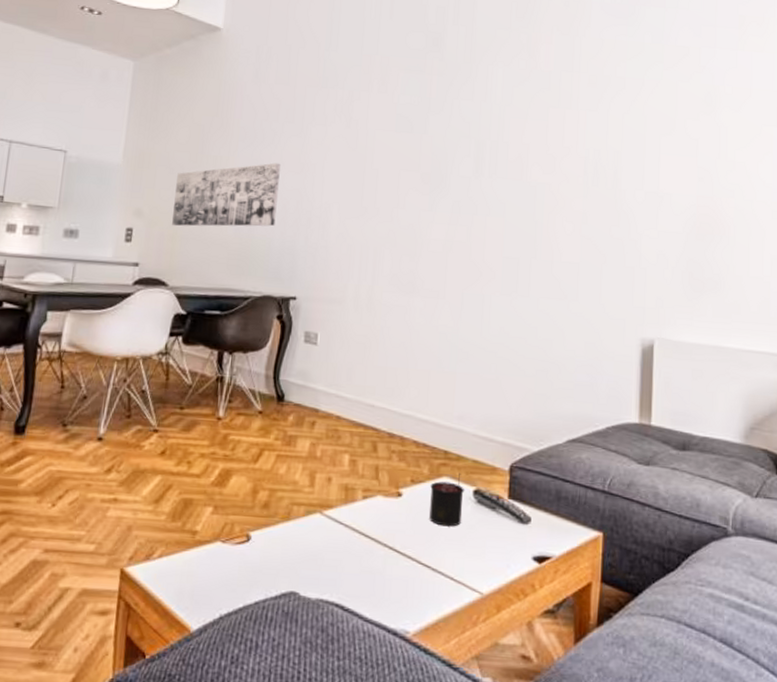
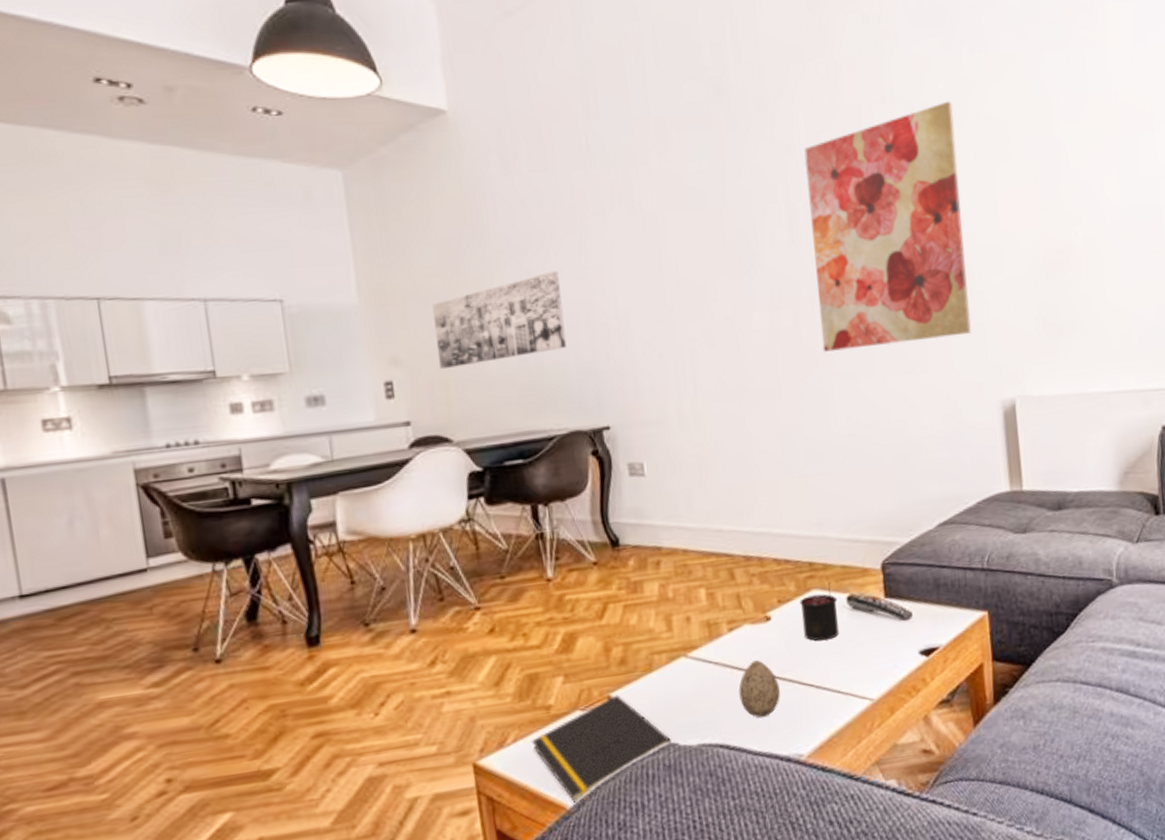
notepad: none [174,534,294,629] -> present [531,694,671,804]
decorative egg: none [361,531,399,587] -> present [738,660,780,718]
wall art: none [487,77,630,275] -> present [804,101,972,352]

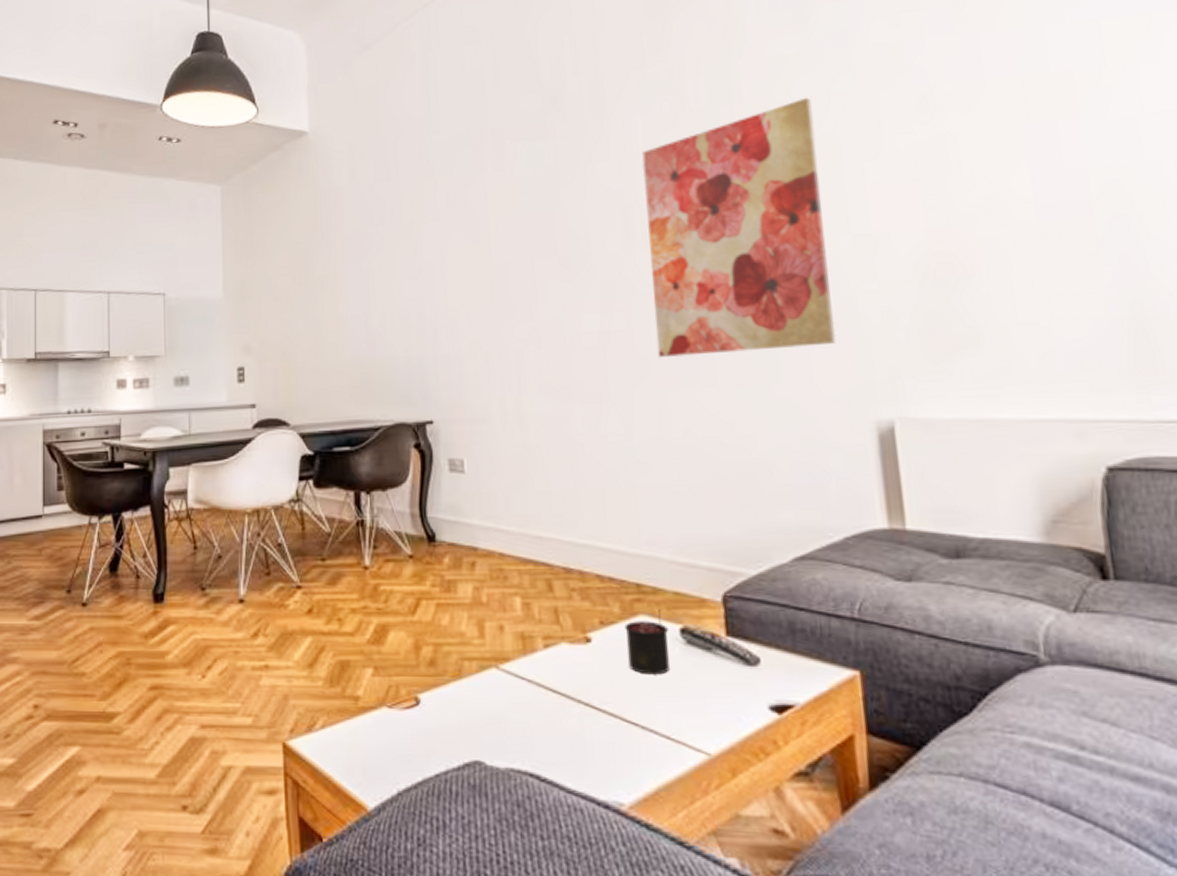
wall art: present [432,271,567,370] -> none [283,271,397,359]
notepad: present [531,694,671,804] -> none [338,697,478,807]
decorative egg: present [738,660,780,718] -> none [553,685,599,752]

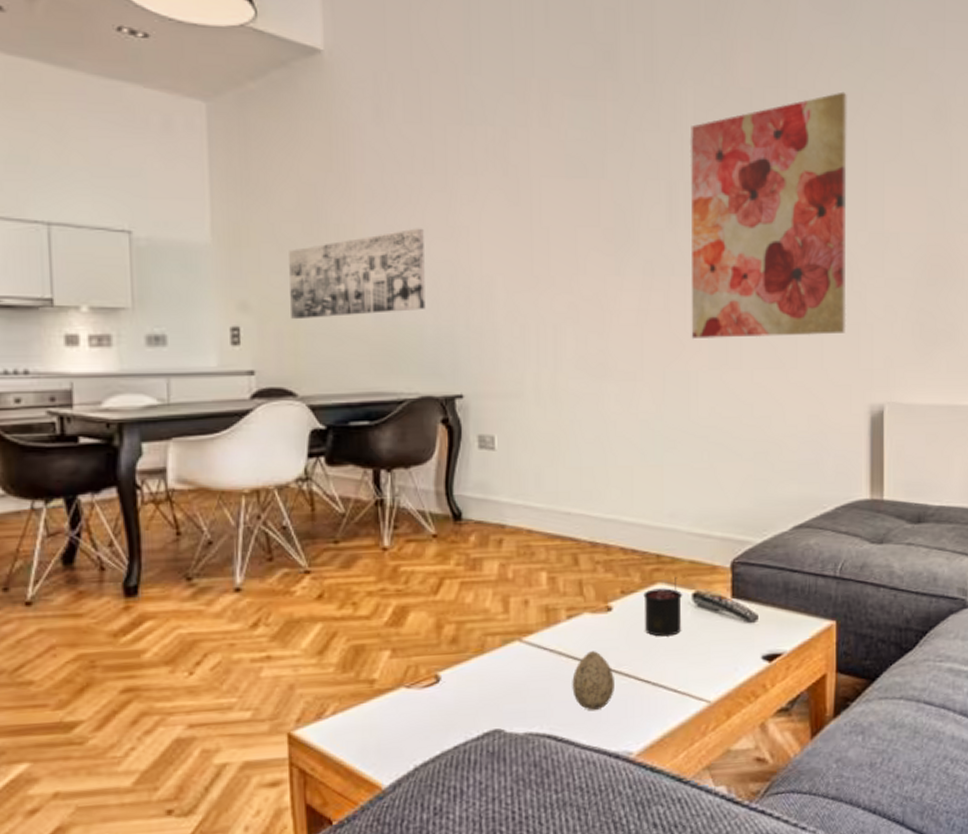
wall art: none [283,271,397,359] -> present [289,228,426,320]
decorative egg: none [553,685,599,752] -> present [572,651,614,711]

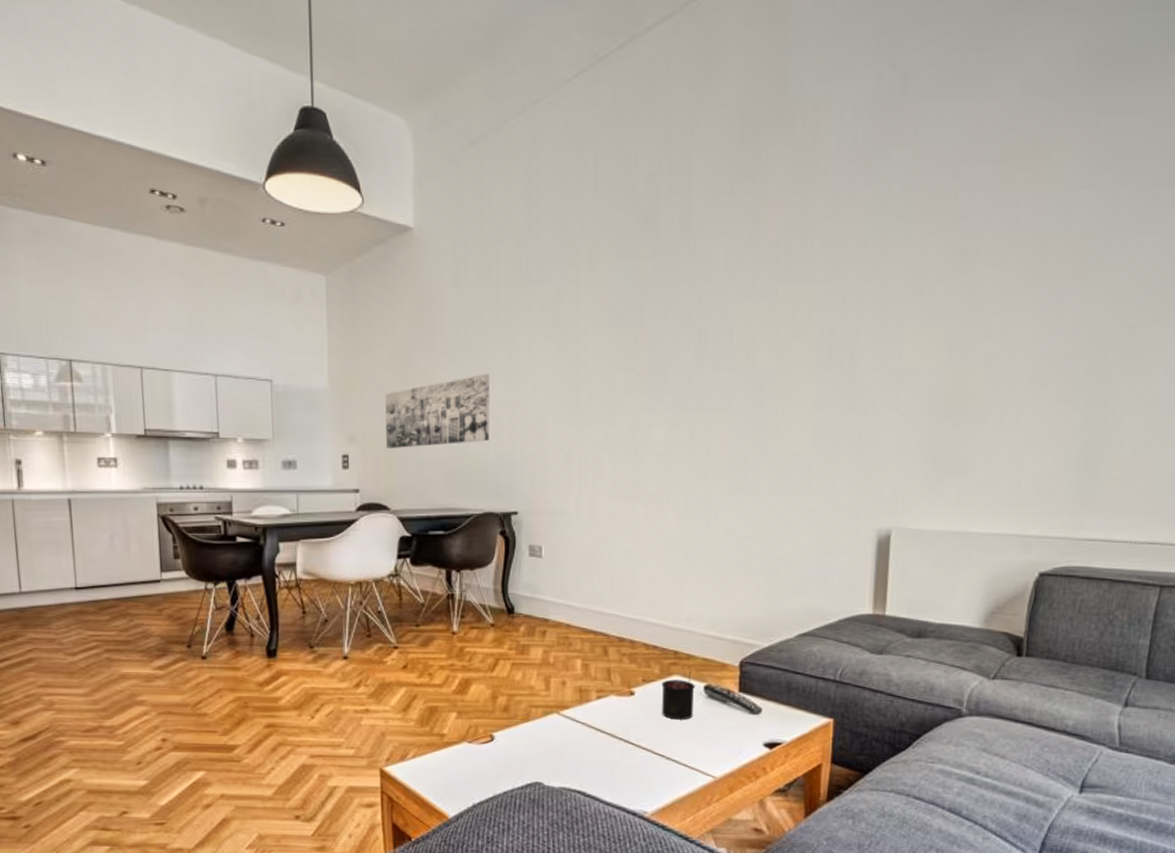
decorative egg: present [572,651,614,711] -> none [599,727,634,776]
wall art: present [689,91,847,338] -> none [713,238,872,467]

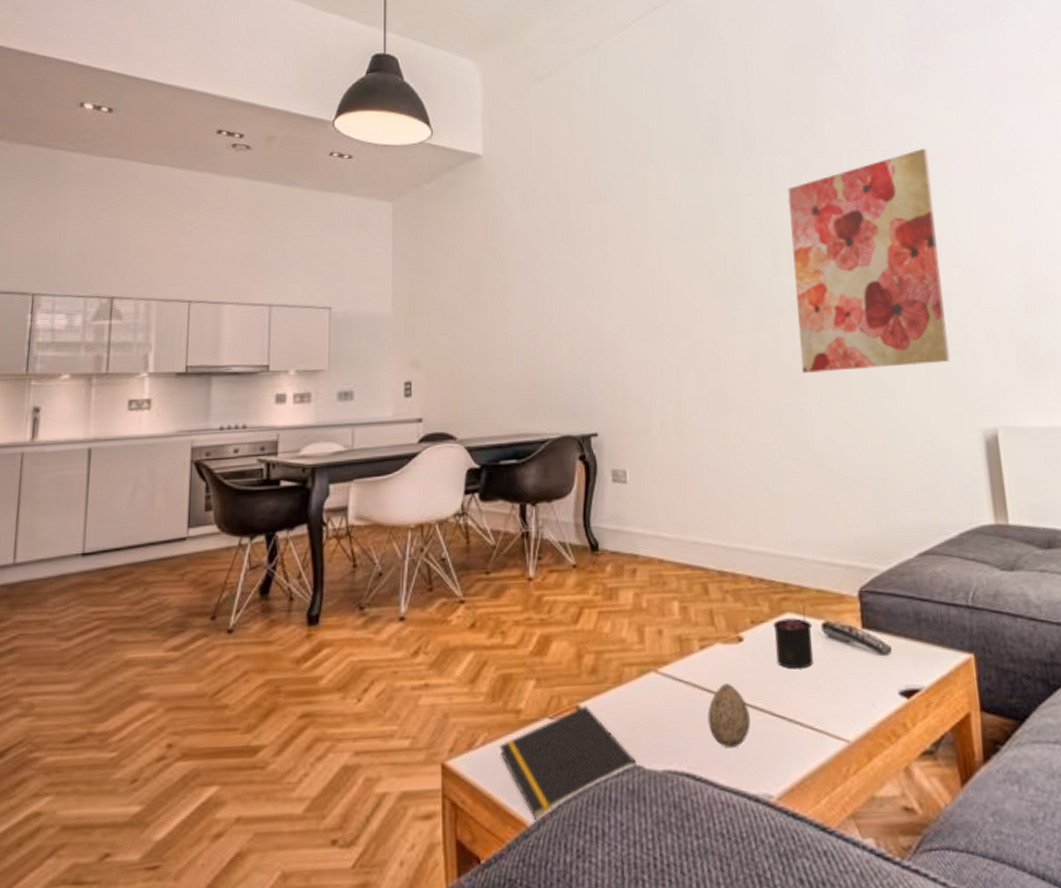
wall art: present [385,373,489,449] -> none [453,290,564,374]
notepad: none [426,735,538,815] -> present [499,705,636,821]
decorative egg: none [599,727,634,776] -> present [707,683,750,749]
wall art: none [713,238,872,467] -> present [787,148,950,373]

